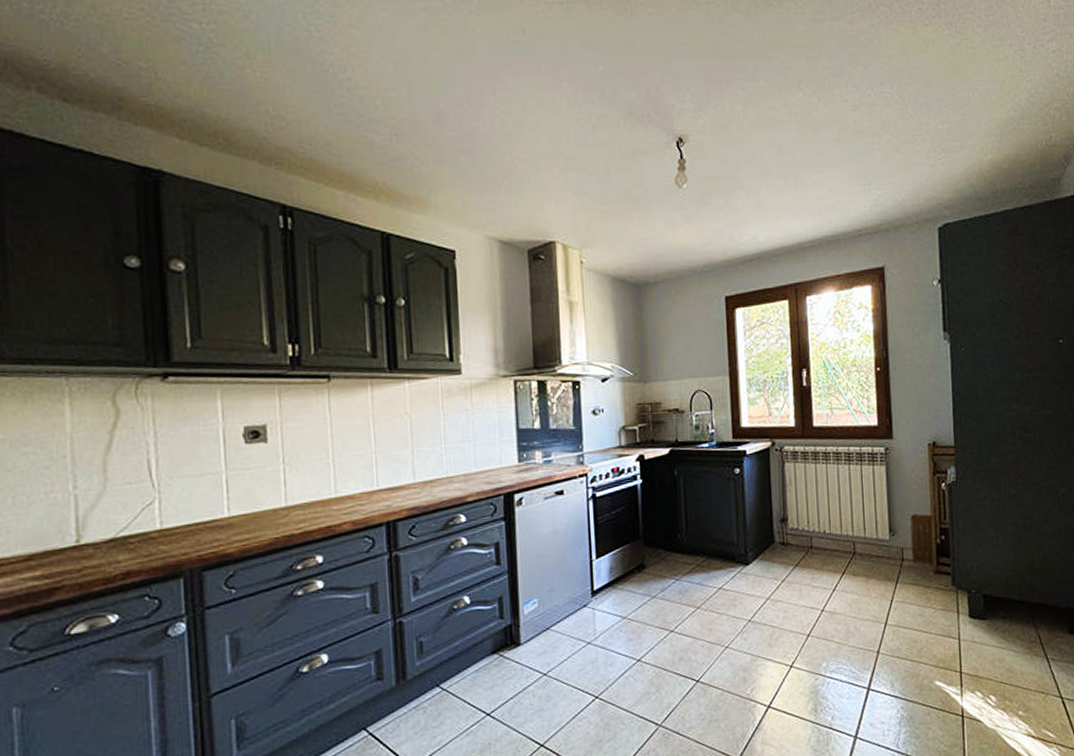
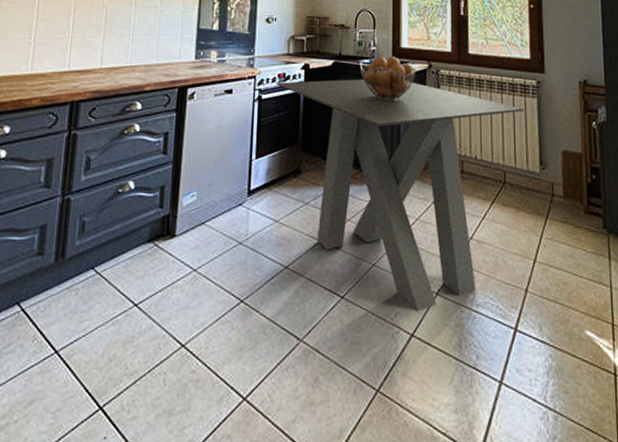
dining table: none [610,462,873,685] -> present [276,79,525,312]
fruit basket: none [698,437,759,485] -> present [359,56,416,102]

